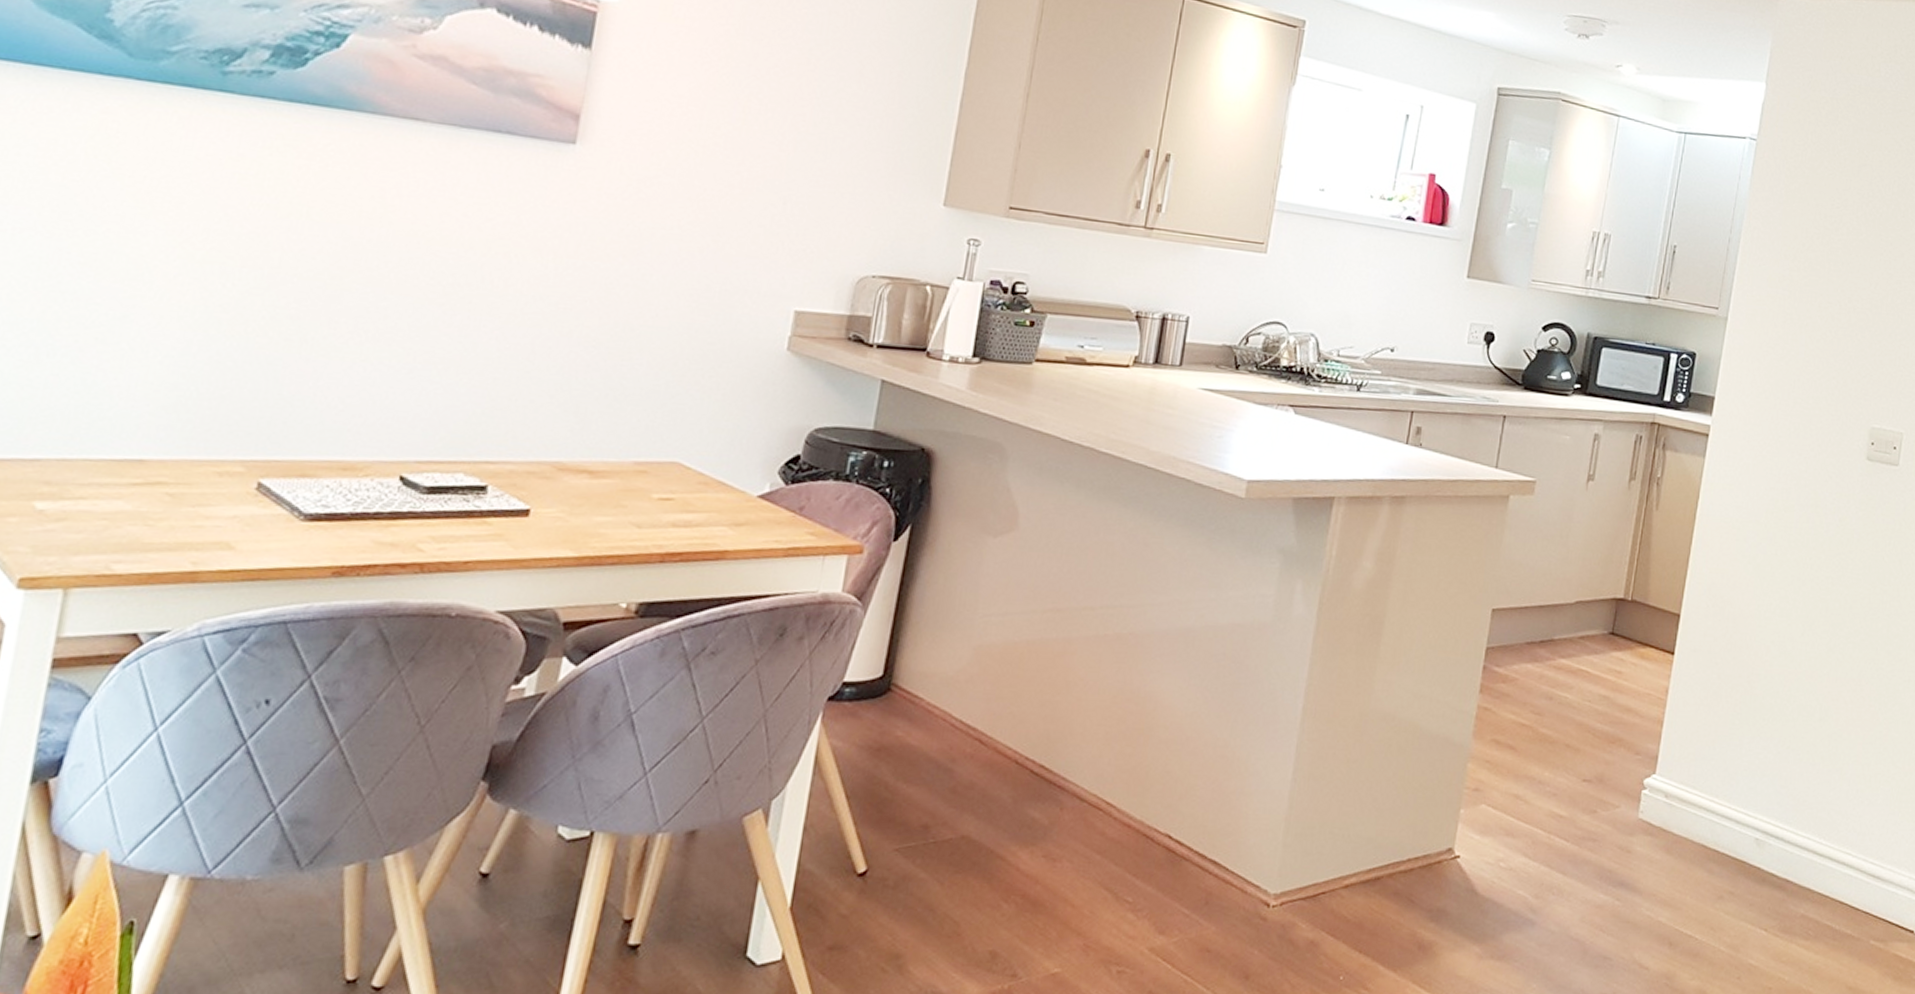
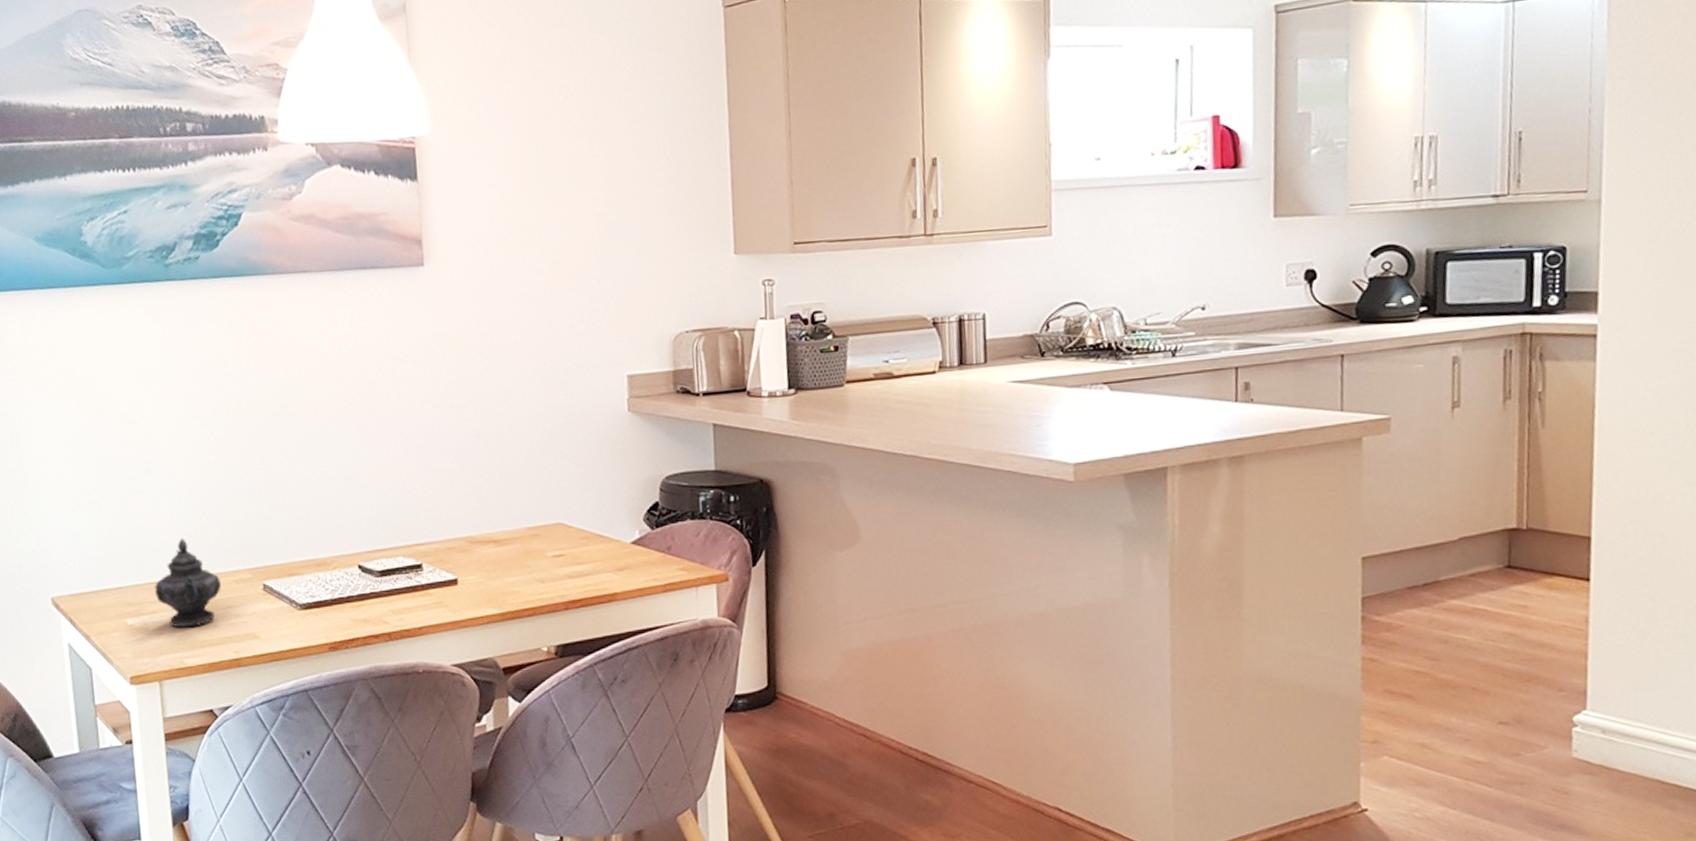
teapot: none [90,408,196,524] -> present [155,537,221,628]

